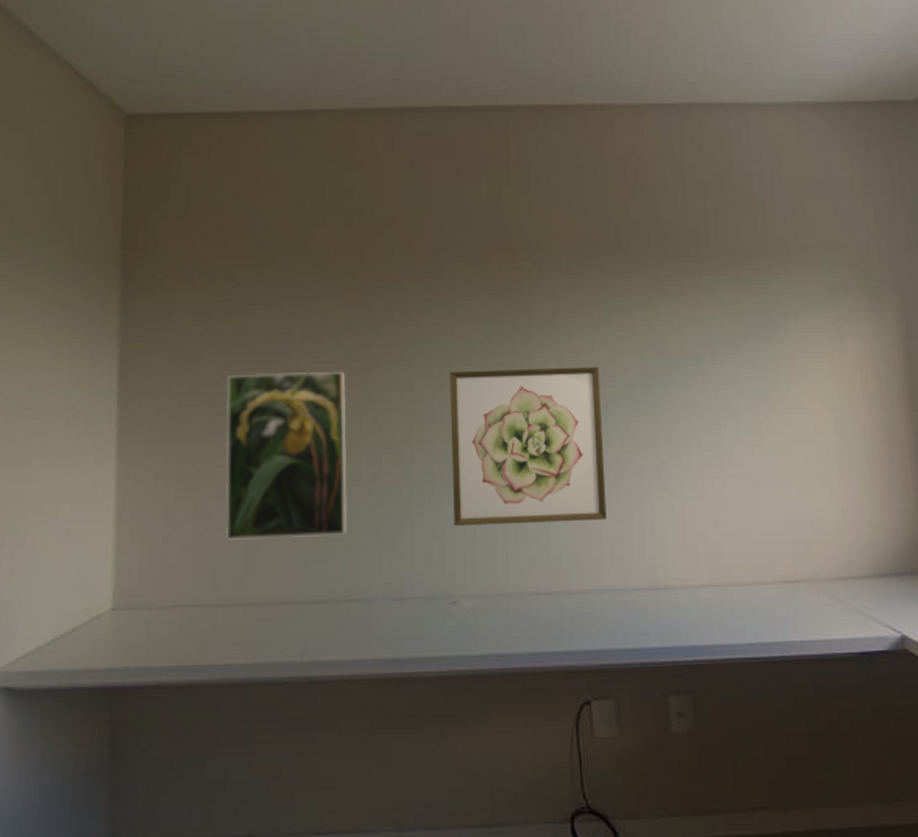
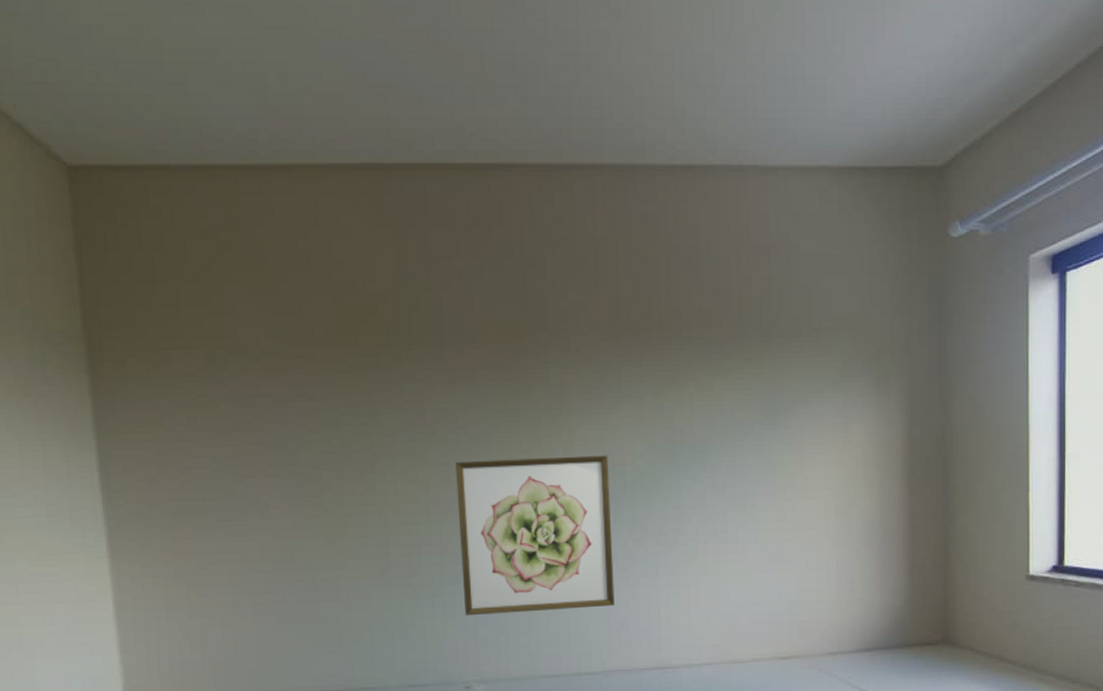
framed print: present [225,371,348,540] -> none [219,463,359,635]

